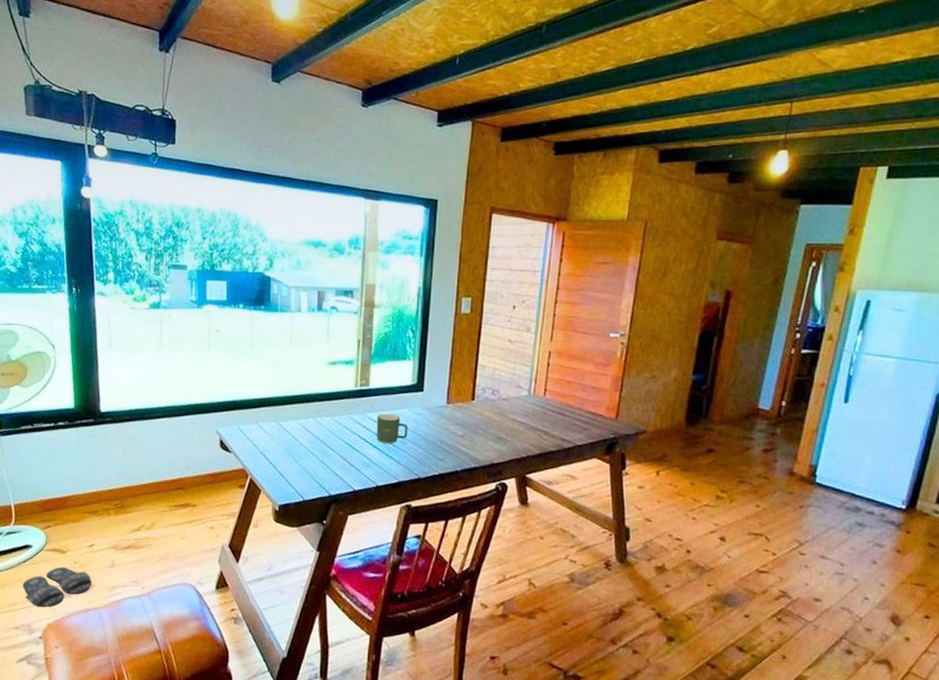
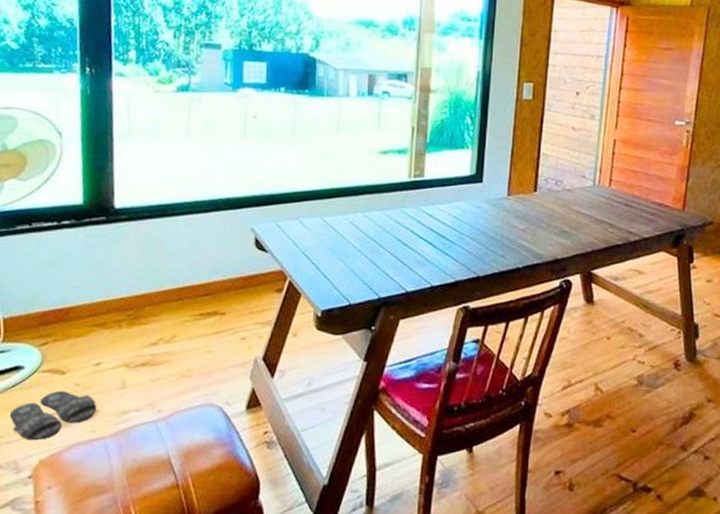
mug: present [376,413,408,444] -> none [431,206,466,240]

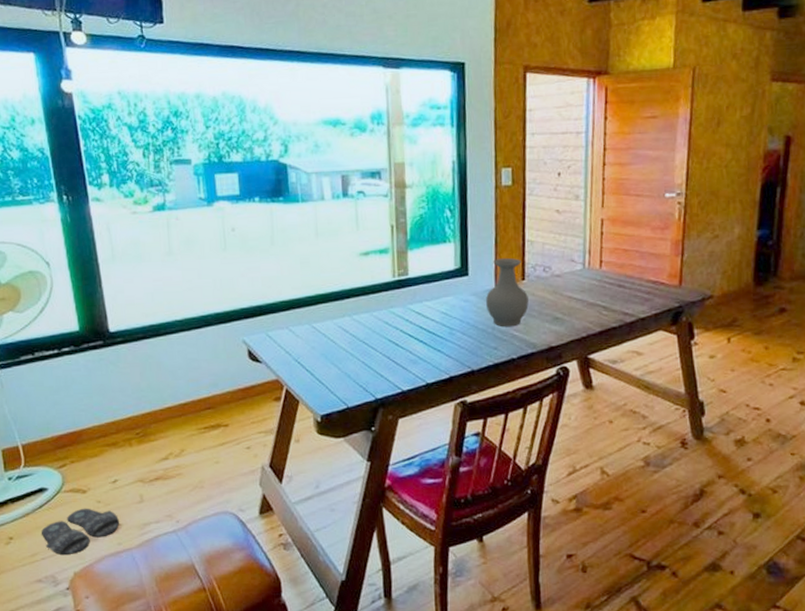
vase: none [497,169,539,237] -> present [486,258,529,327]

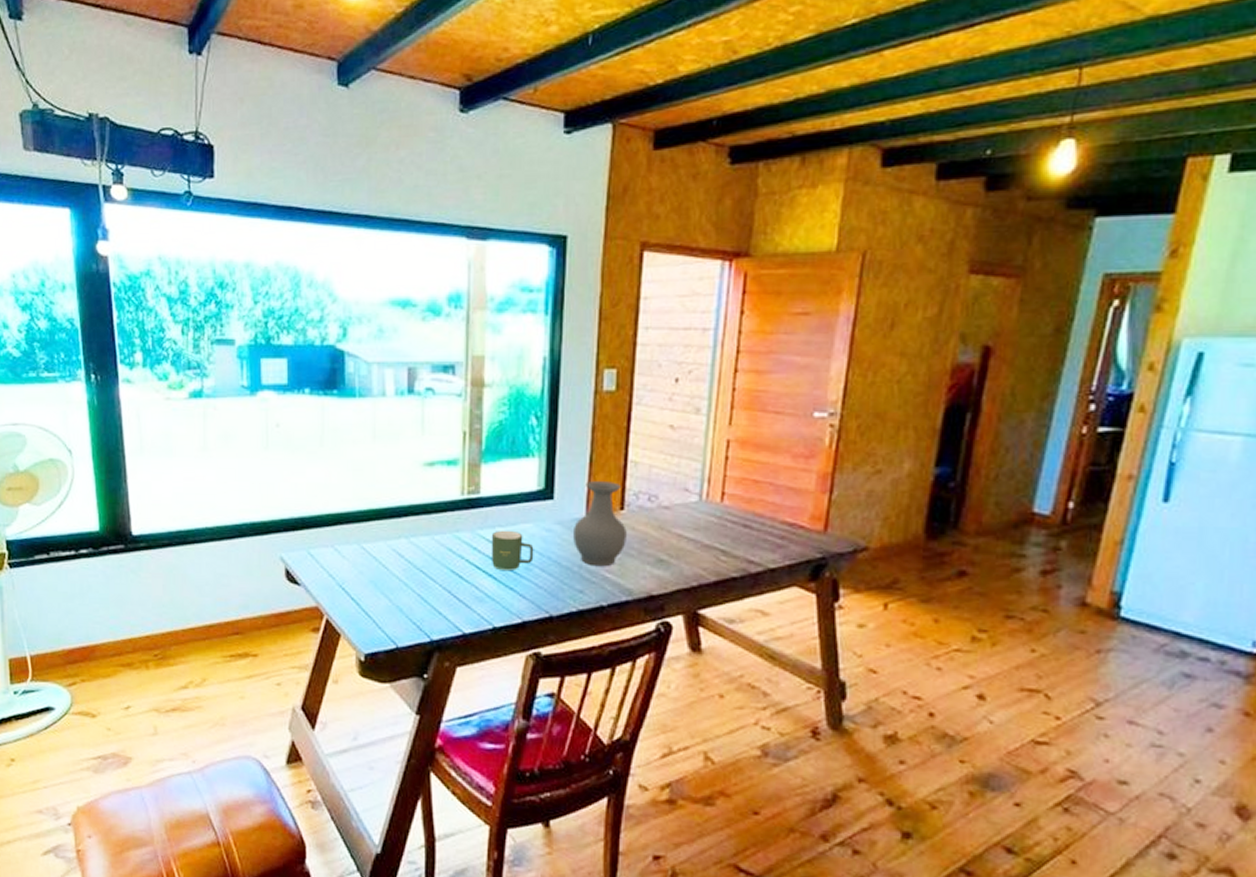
slippers: present [42,508,119,555] -> none [46,734,129,786]
mug: none [420,303,456,337] -> present [491,530,534,572]

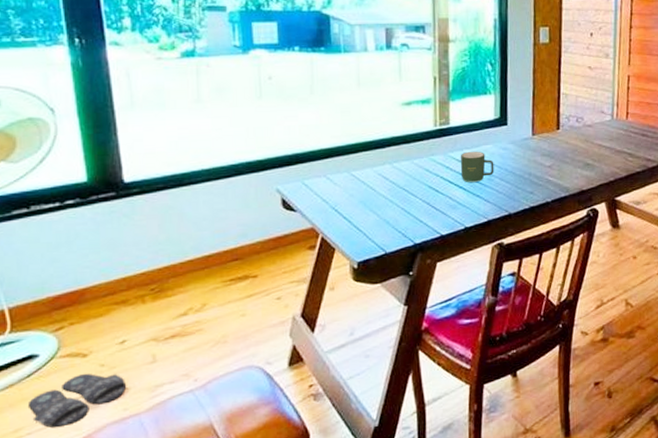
slippers: none [46,734,129,786] -> present [29,373,126,428]
vase: present [573,481,627,567] -> none [523,109,563,173]

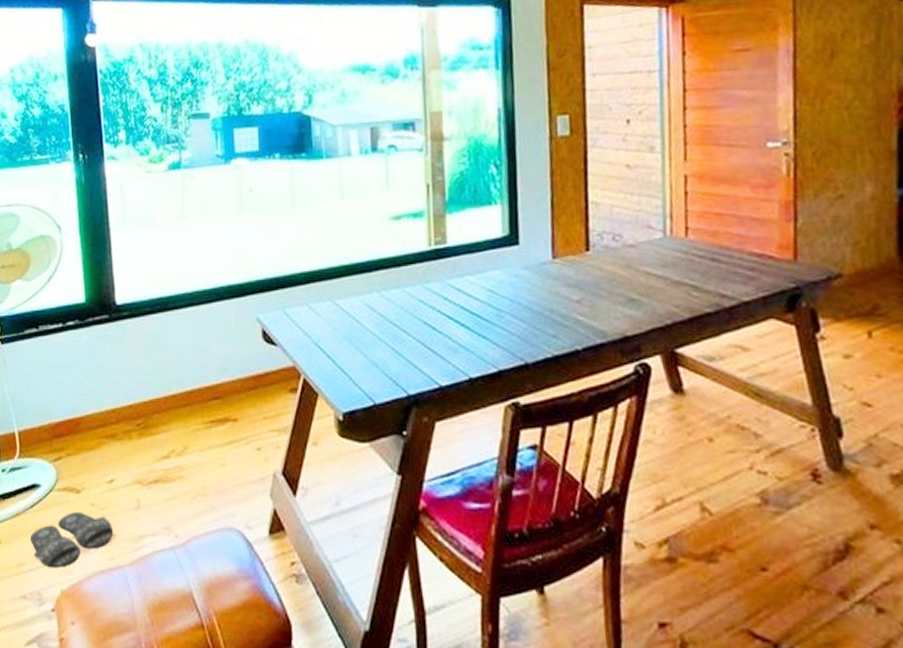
mug: present [460,151,494,183] -> none [460,278,505,320]

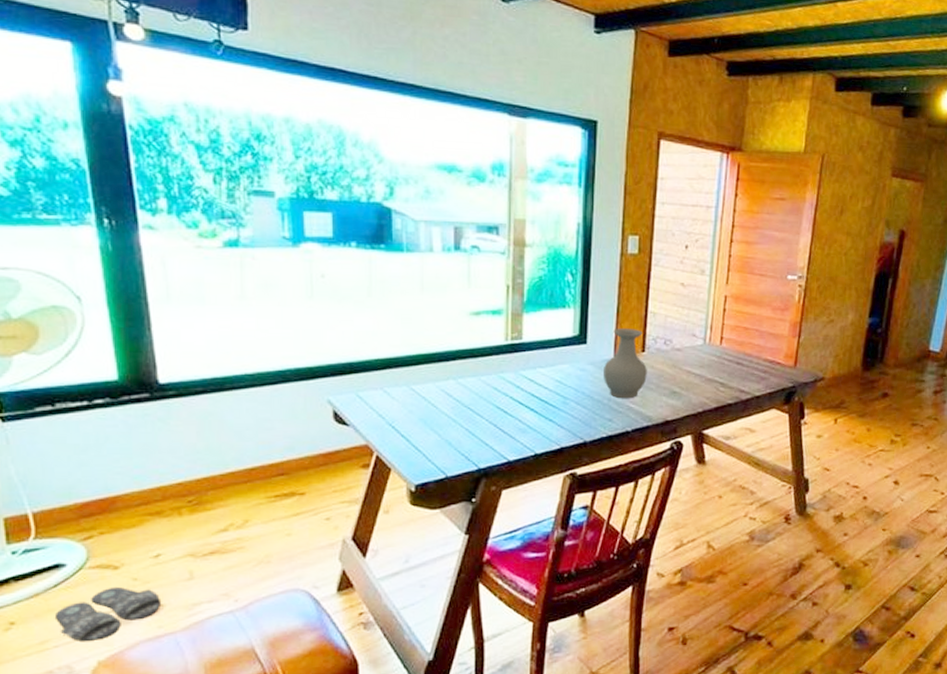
vase: none [541,224,595,310] -> present [604,329,647,399]

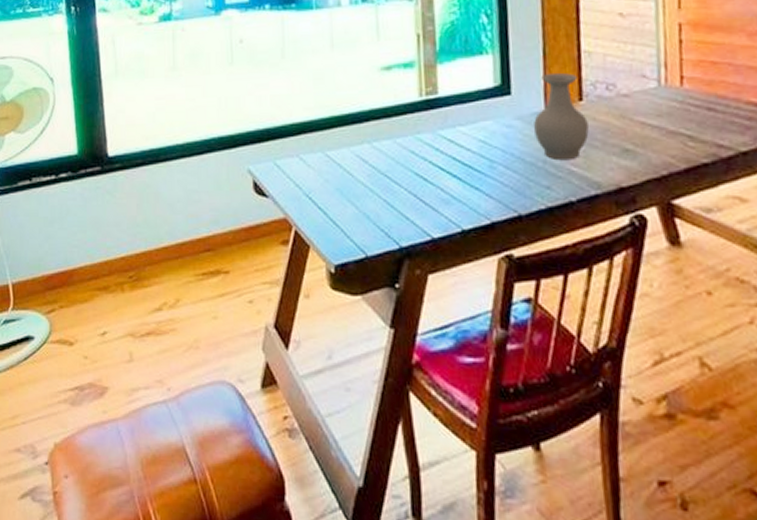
slippers: present [56,586,160,641] -> none [25,364,105,420]

